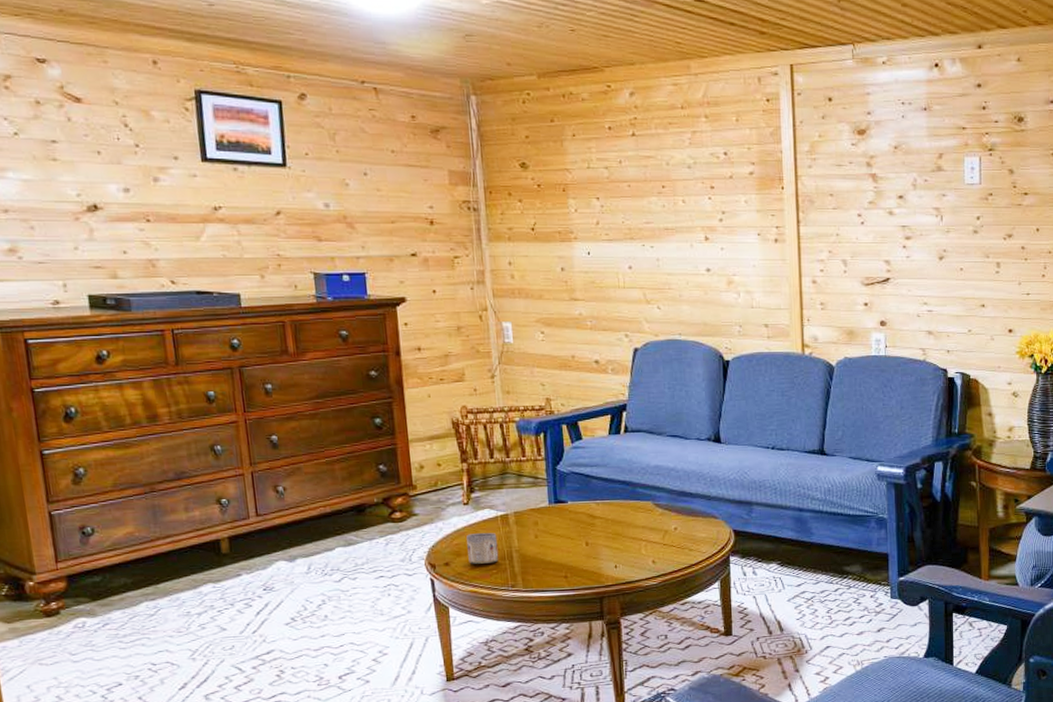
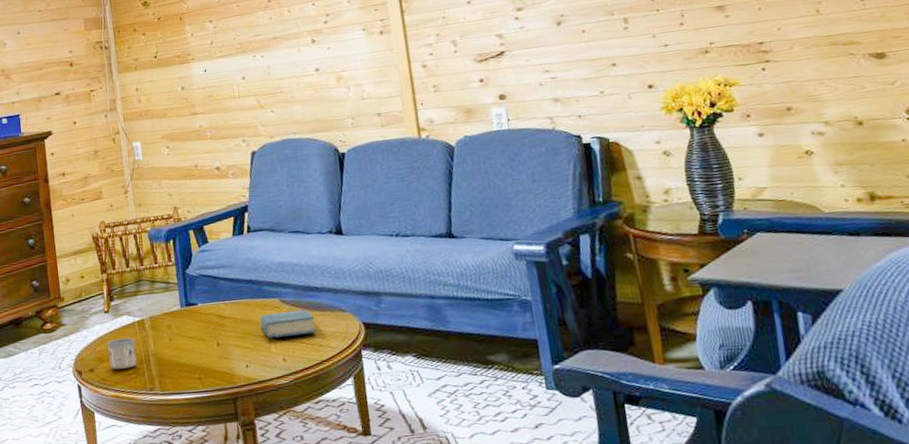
book: none [631,514,688,540] -> present [259,309,317,338]

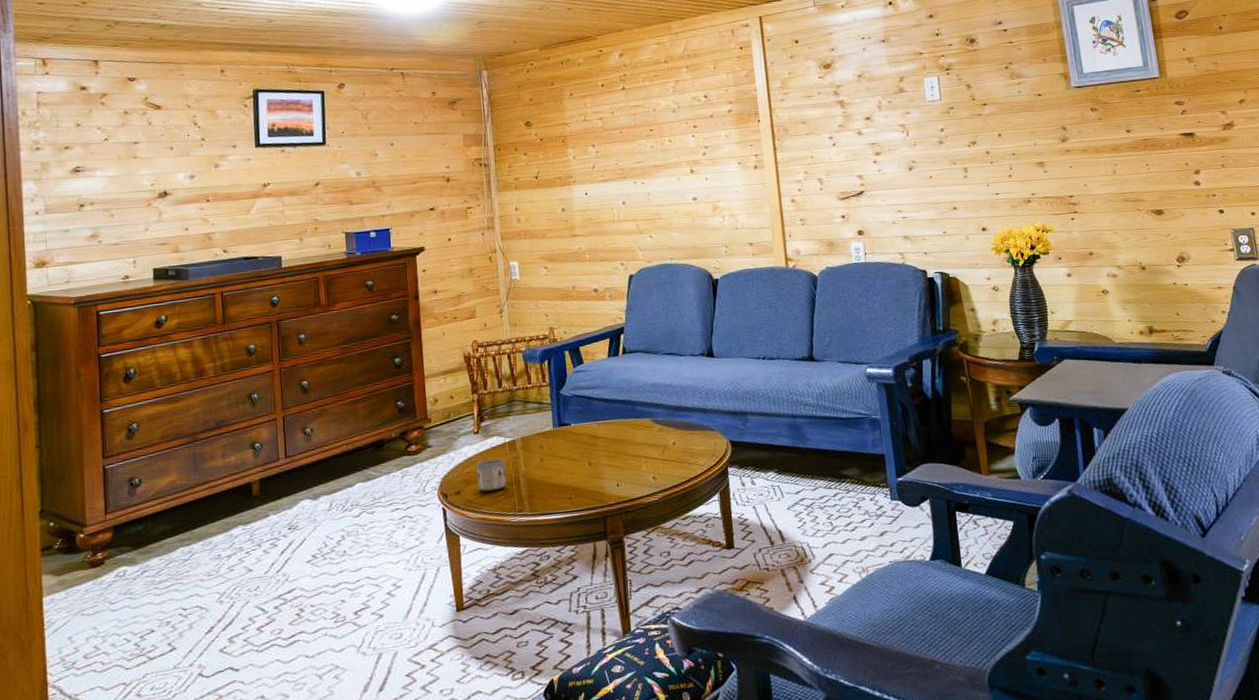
book: present [259,309,317,338] -> none [631,429,686,457]

